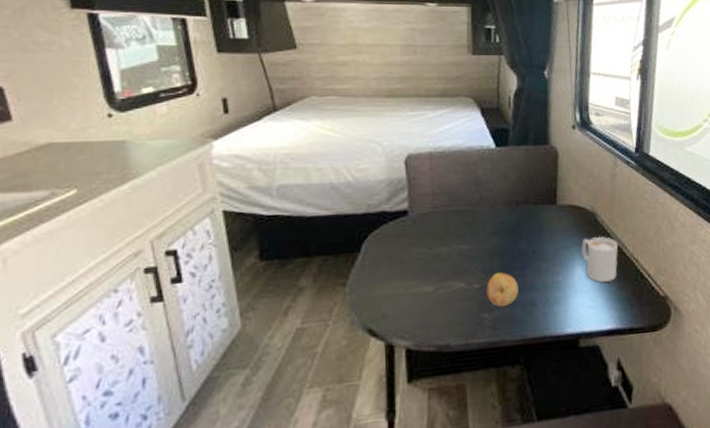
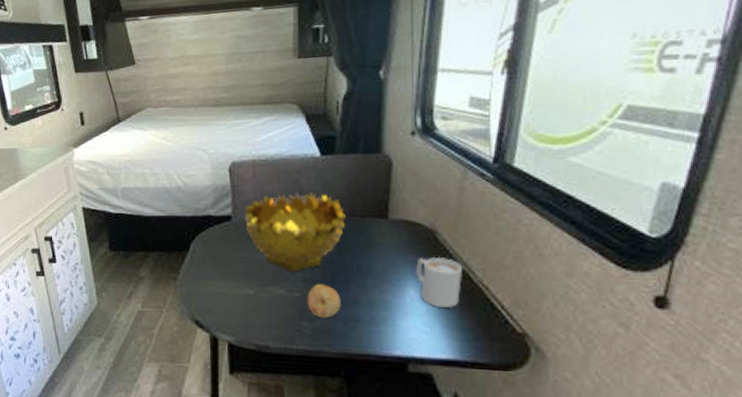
decorative bowl: none [422,182,520,264] -> present [245,192,345,272]

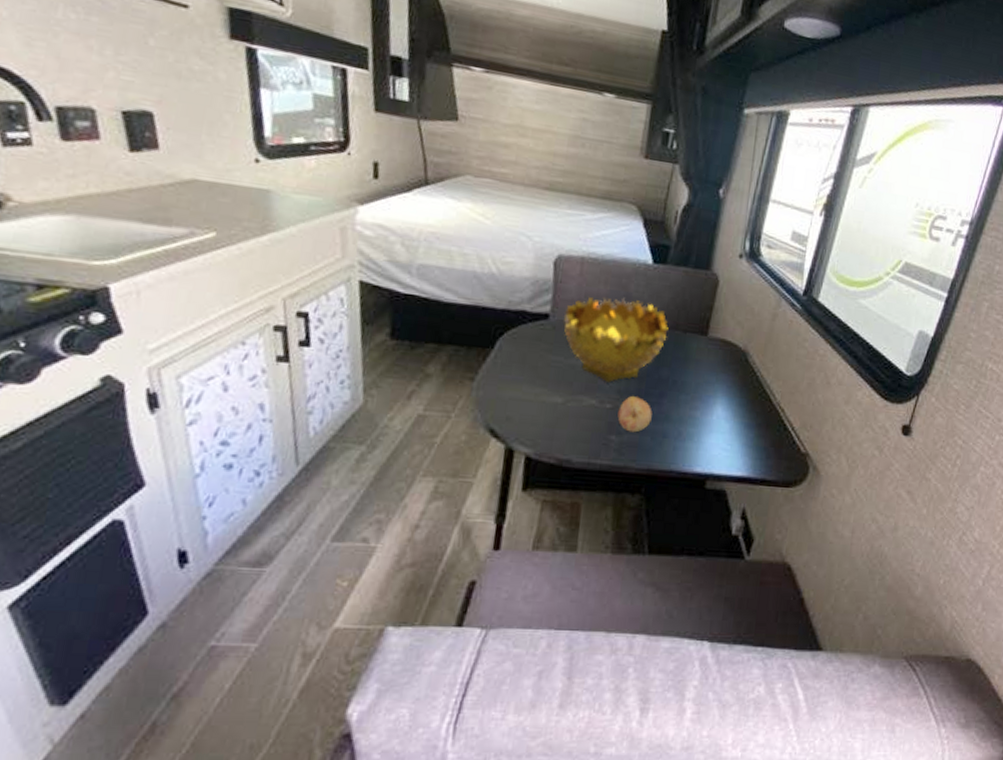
mug: present [416,256,463,309] -> none [725,377,766,428]

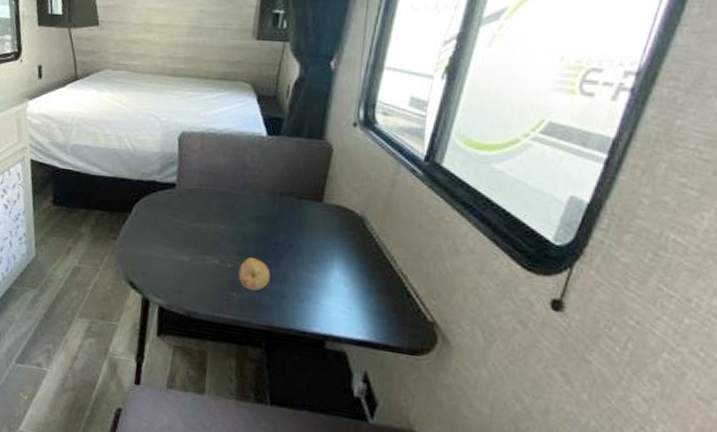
decorative bowl: present [564,297,669,382] -> none [188,167,284,244]

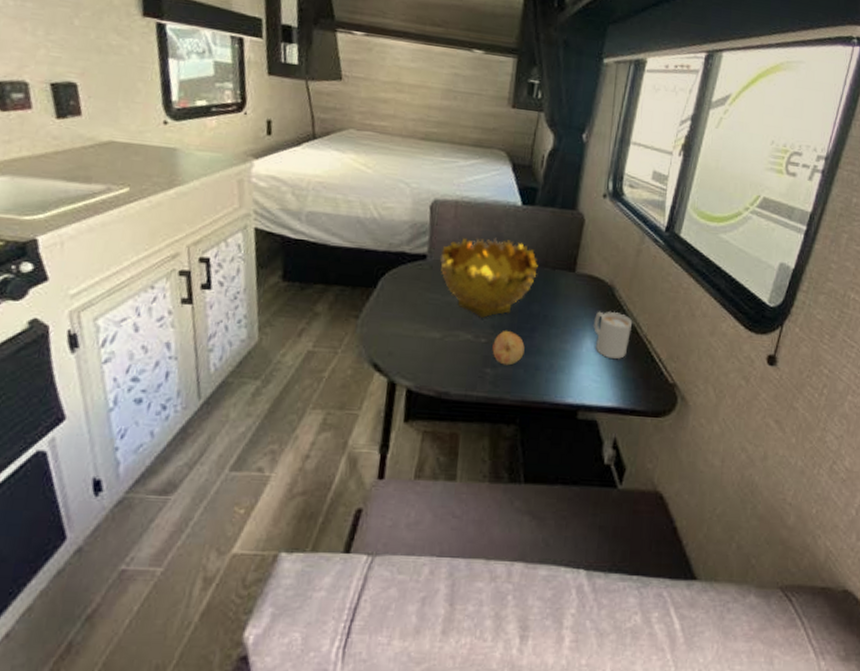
decorative bowl: none [188,167,284,244] -> present [440,237,538,318]
mug: none [342,242,386,293] -> present [594,311,633,360]

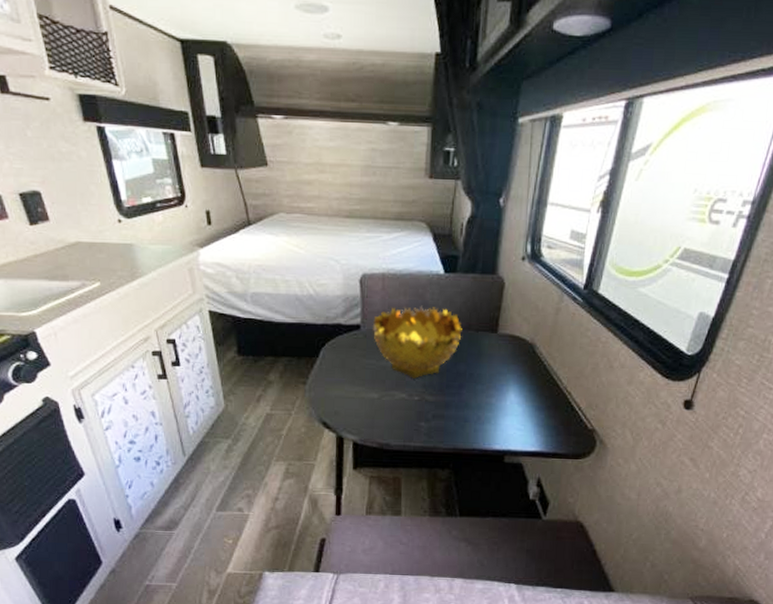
fruit: present [492,331,525,366] -> none [425,389,454,419]
mug: present [594,311,633,360] -> none [516,366,553,410]

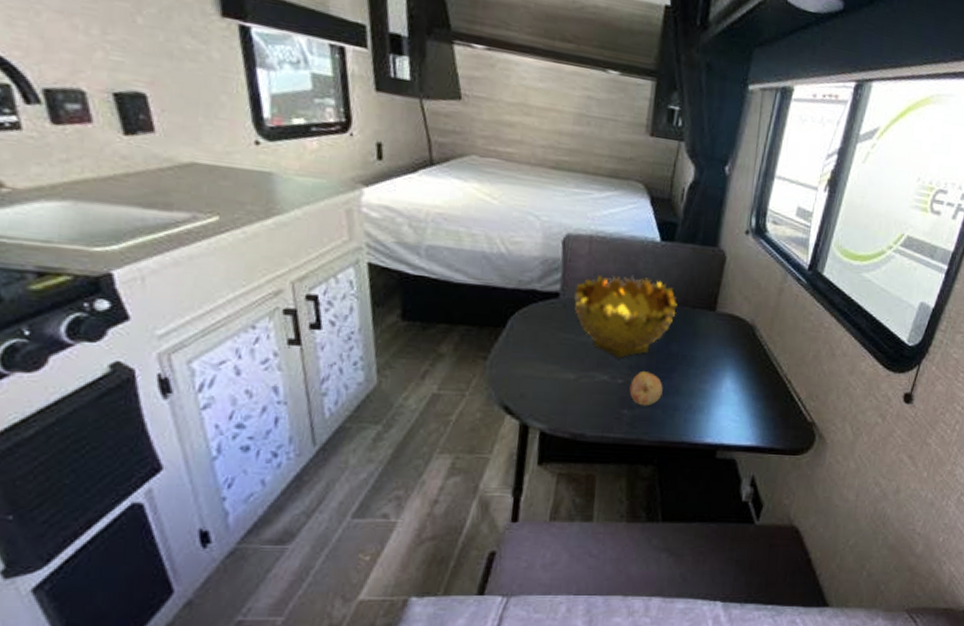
fruit: none [425,389,454,419] -> present [629,371,663,407]

